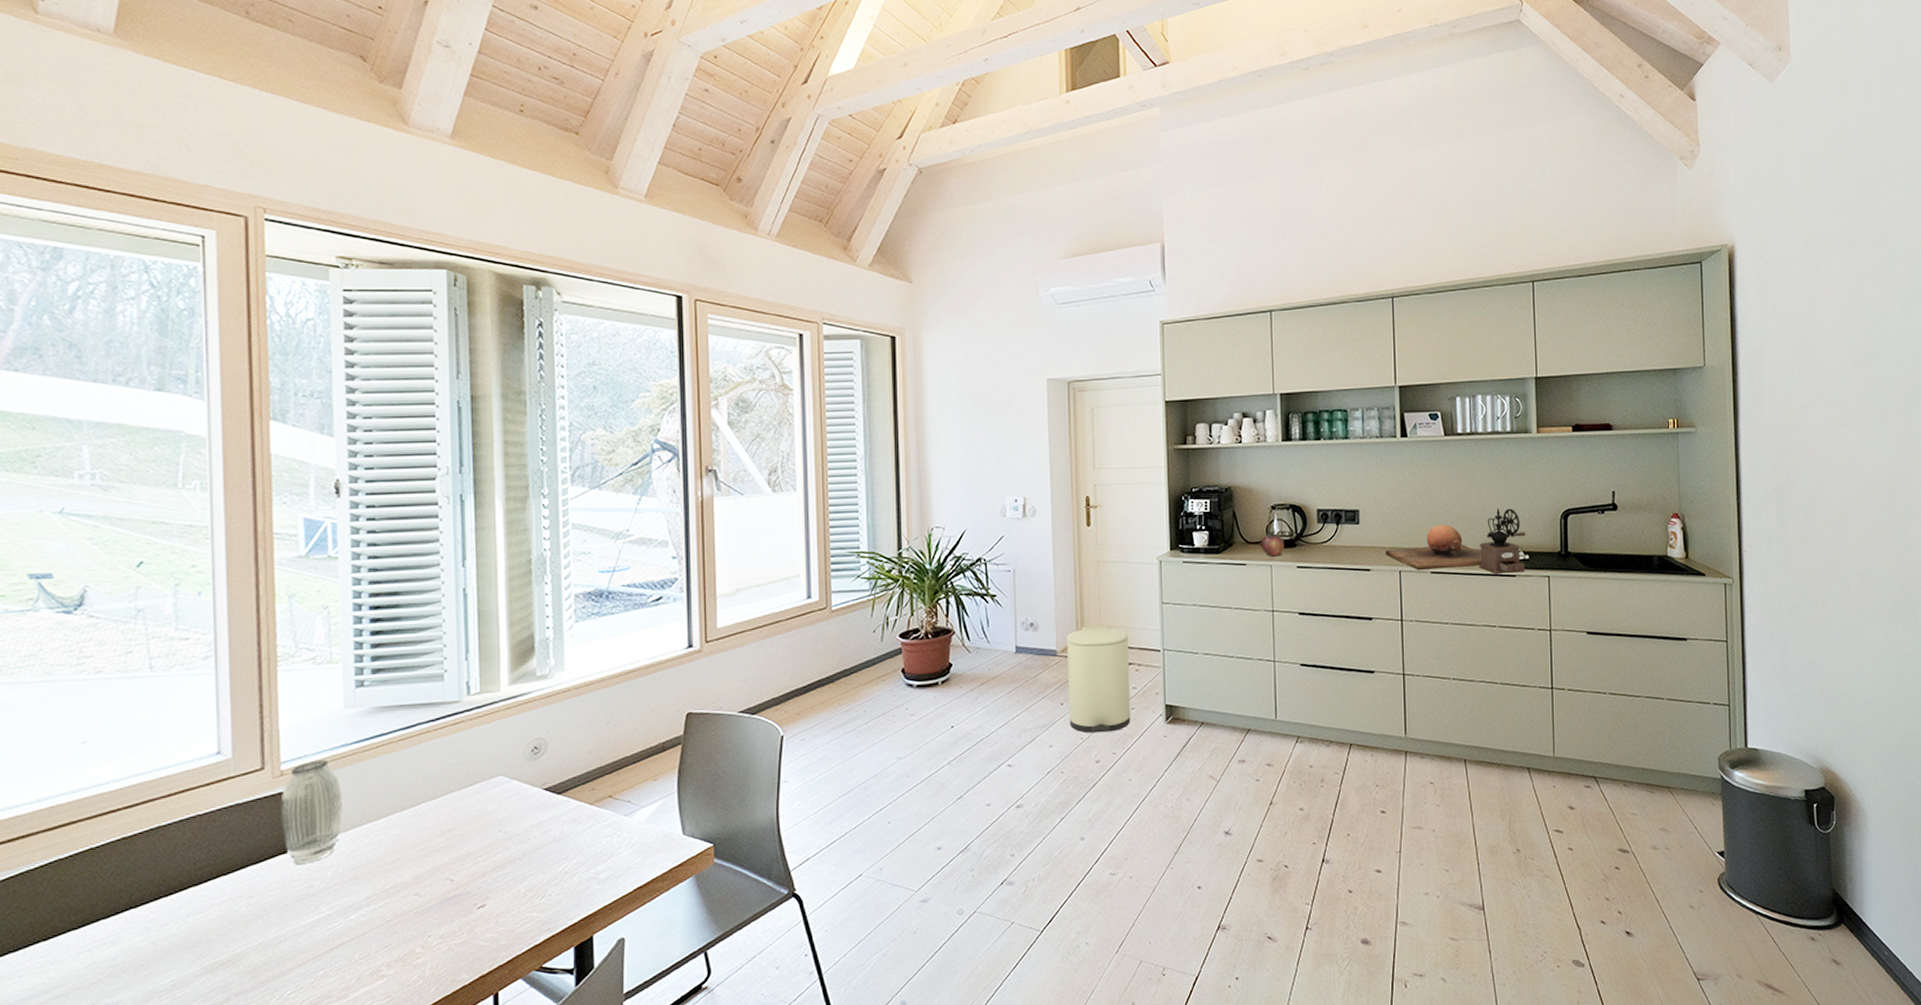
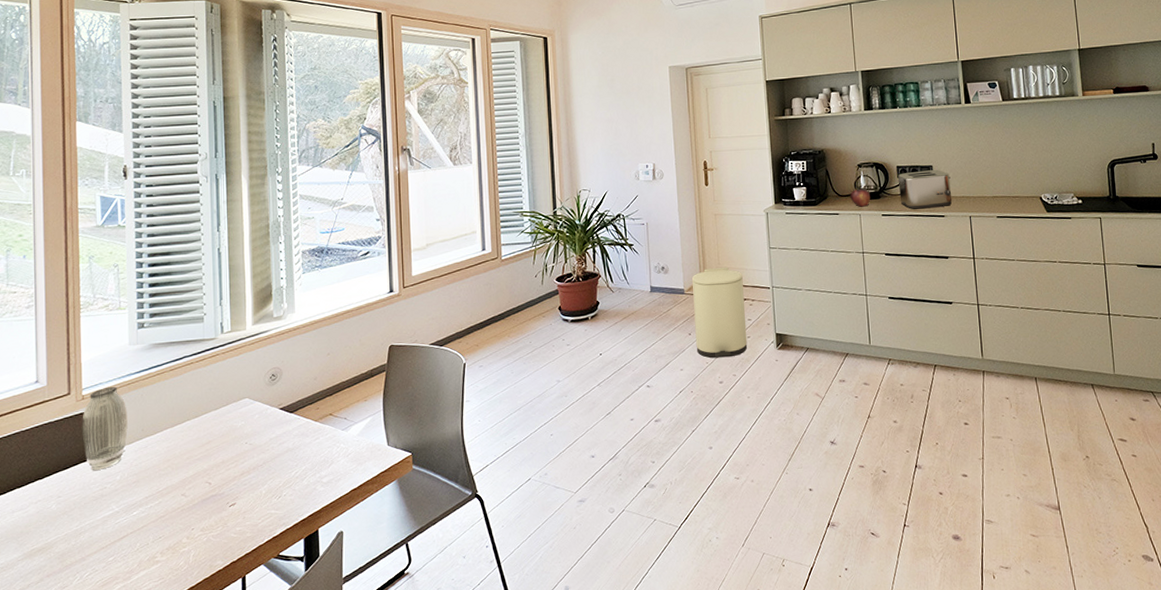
toaster: none [1318,515,1380,562] -> present [898,170,952,210]
chopping board: present [1385,524,1482,571] -> none [957,176,1041,216]
coffee grinder: present [1478,508,1526,575] -> none [1037,160,1079,217]

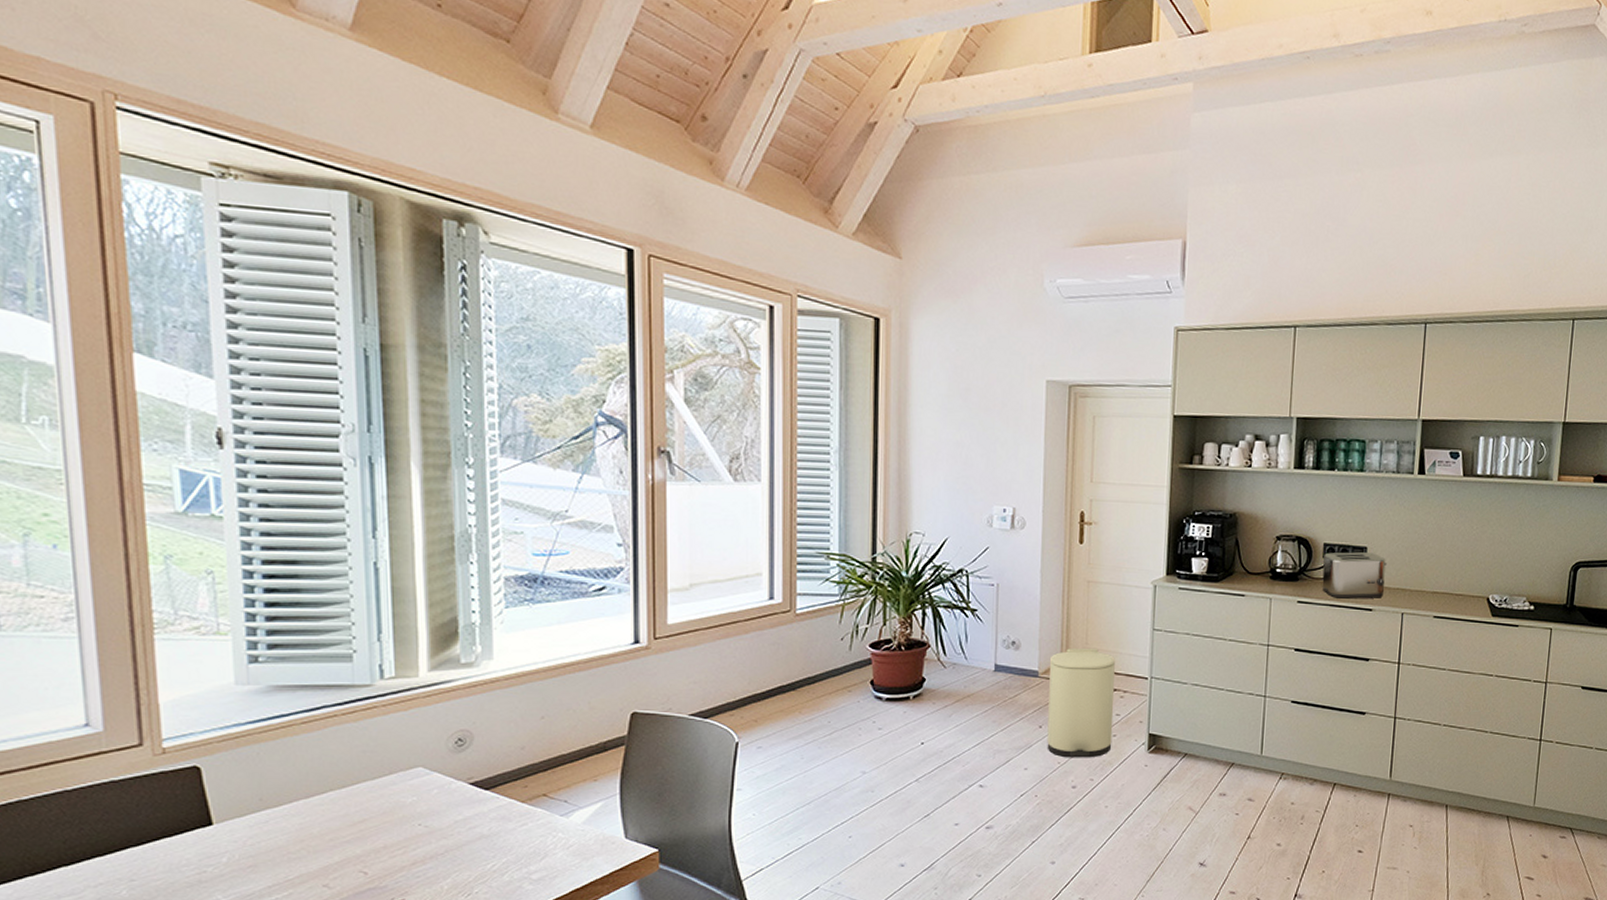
vase: present [81,386,128,470] -> none [162,739,237,848]
fruit: present [850,188,871,208] -> none [1261,566,1287,591]

